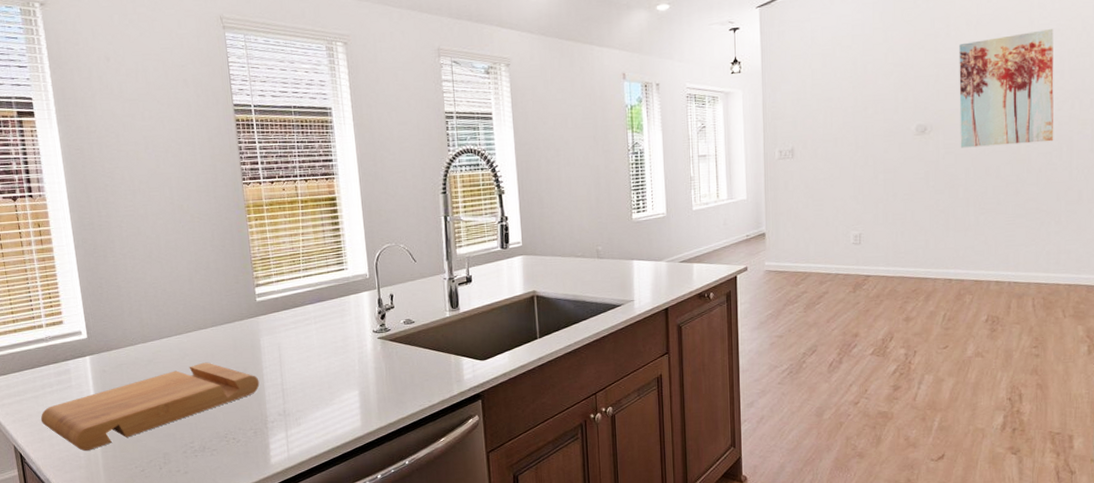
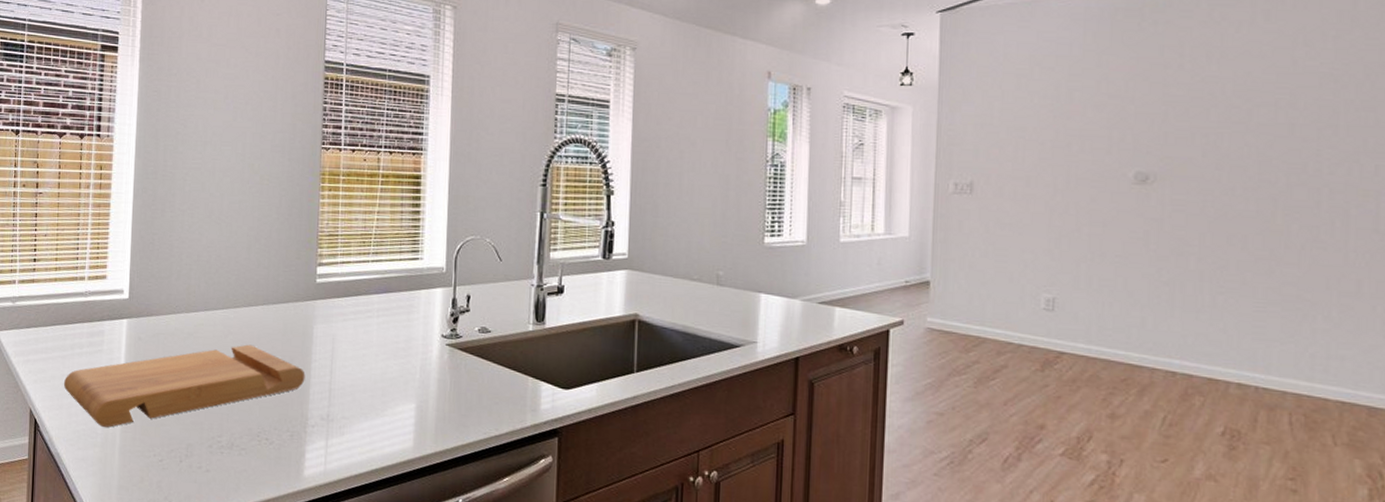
wall art: present [959,29,1054,148] -> none [1193,73,1325,213]

